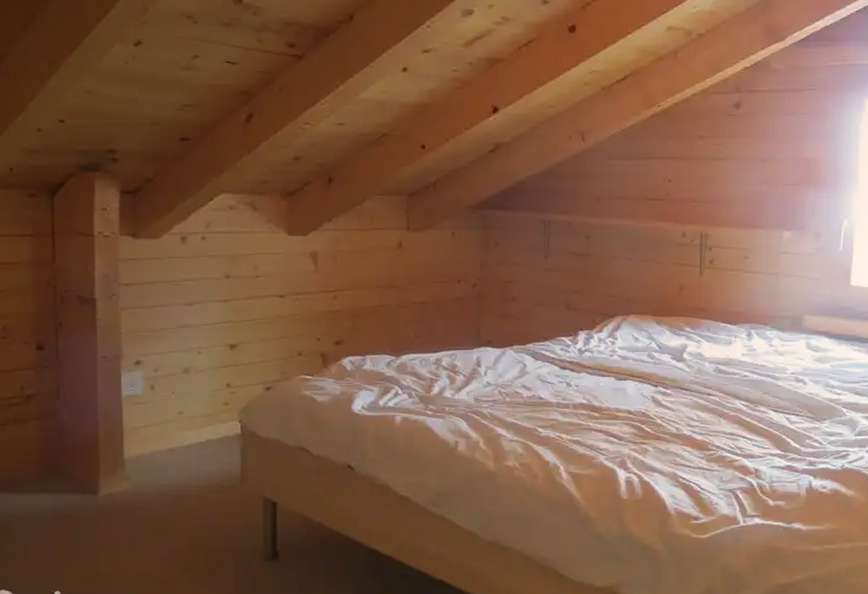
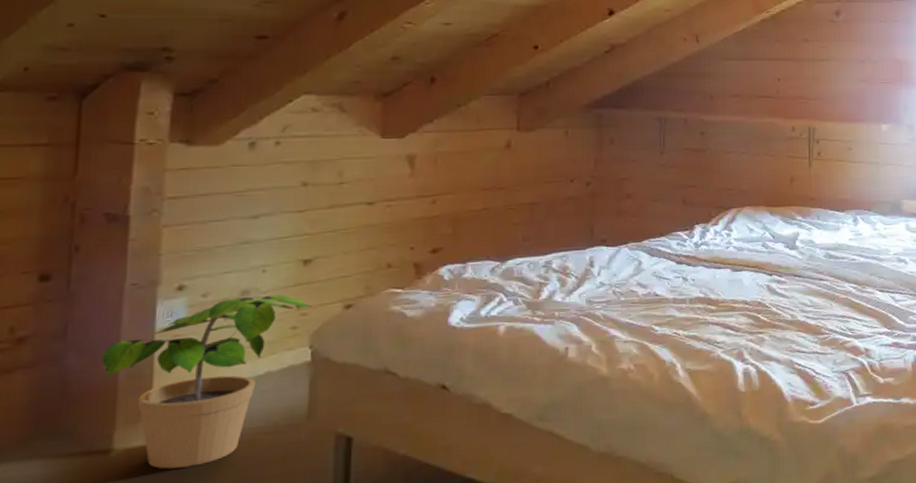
potted plant: none [85,373,240,512] -> present [101,294,313,469]

